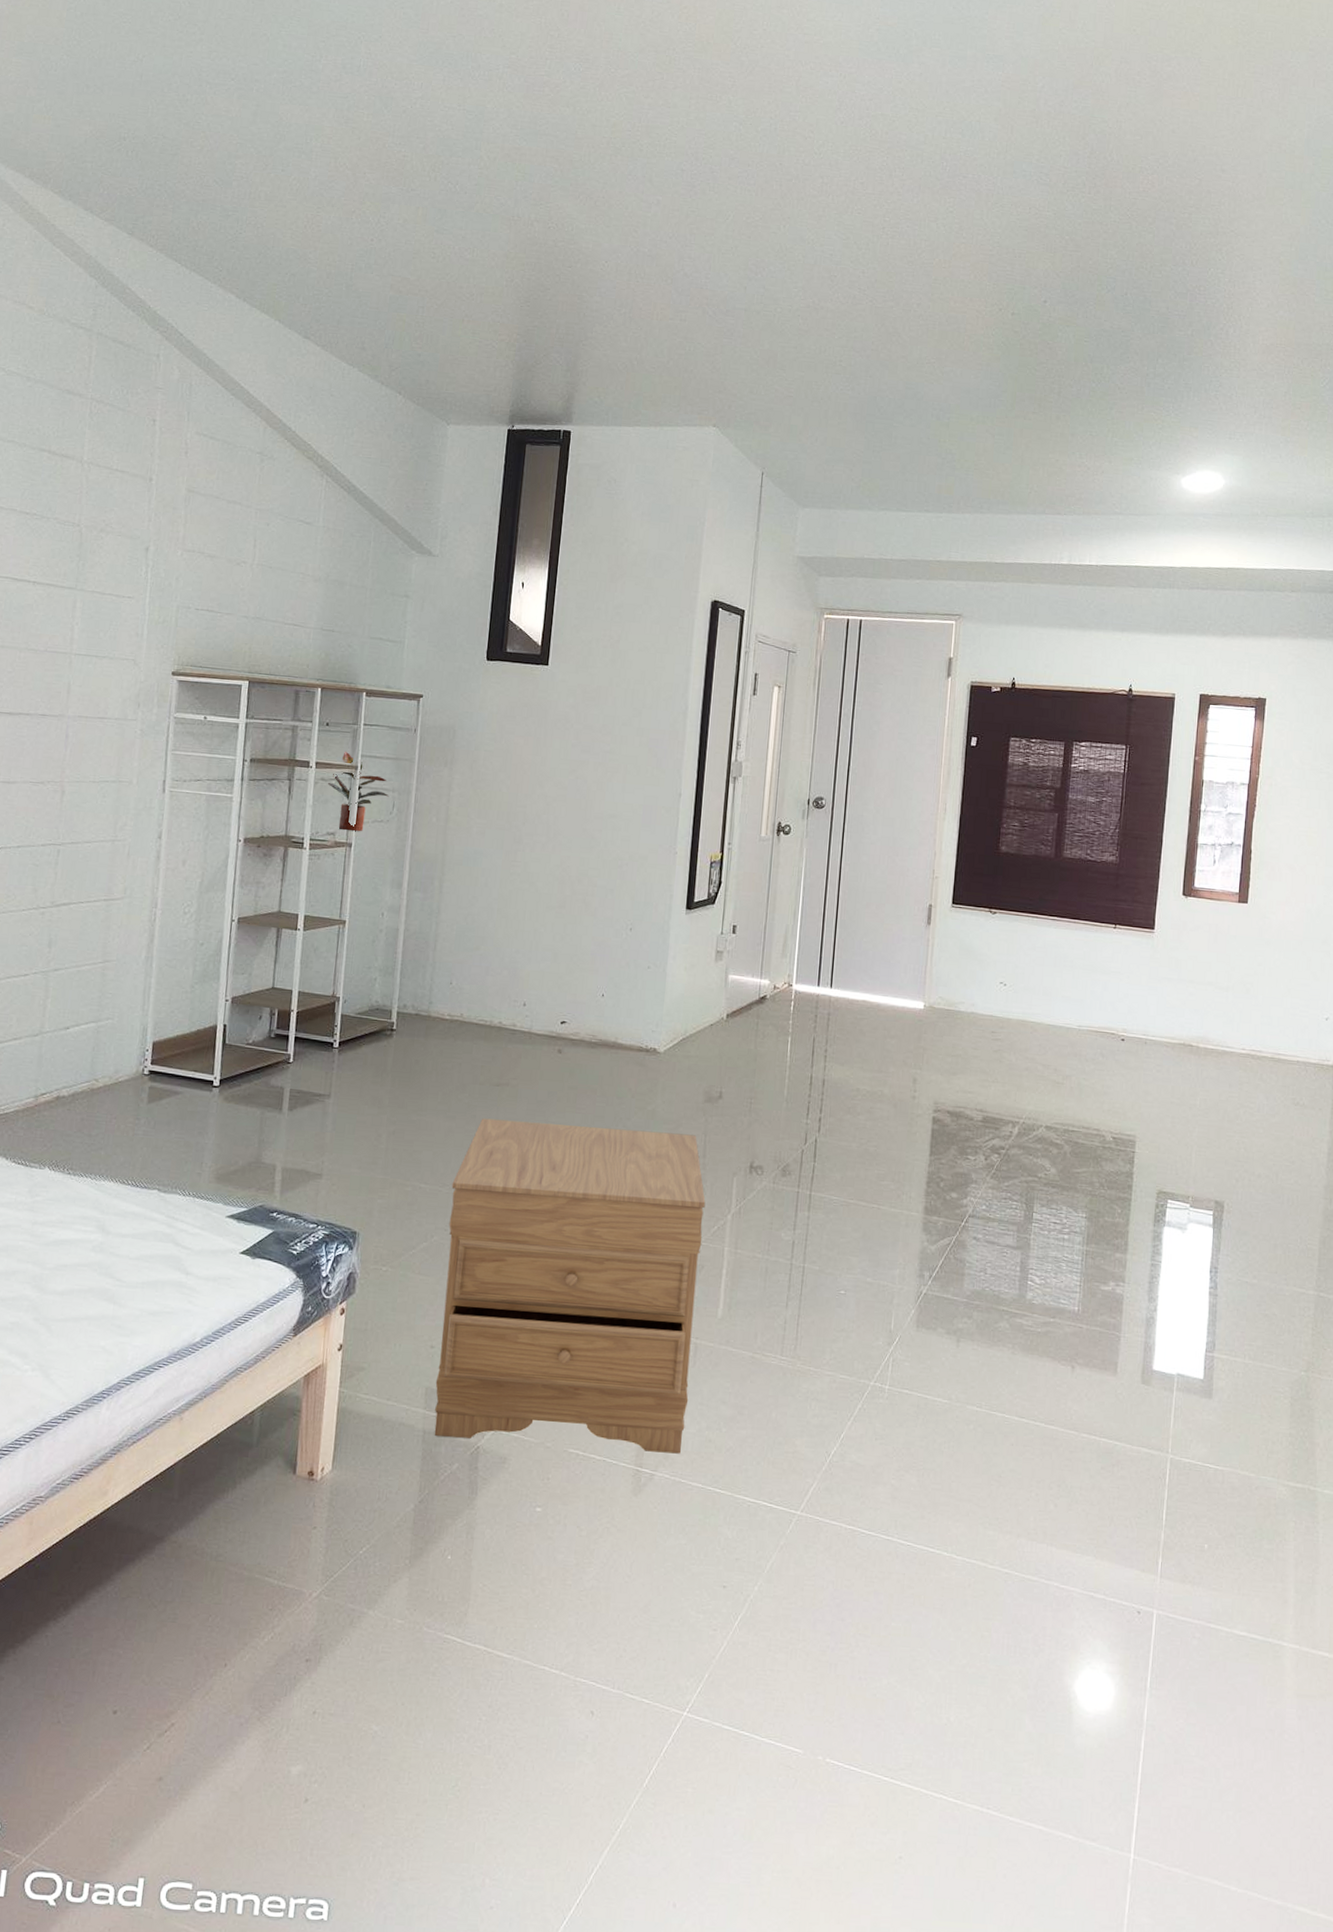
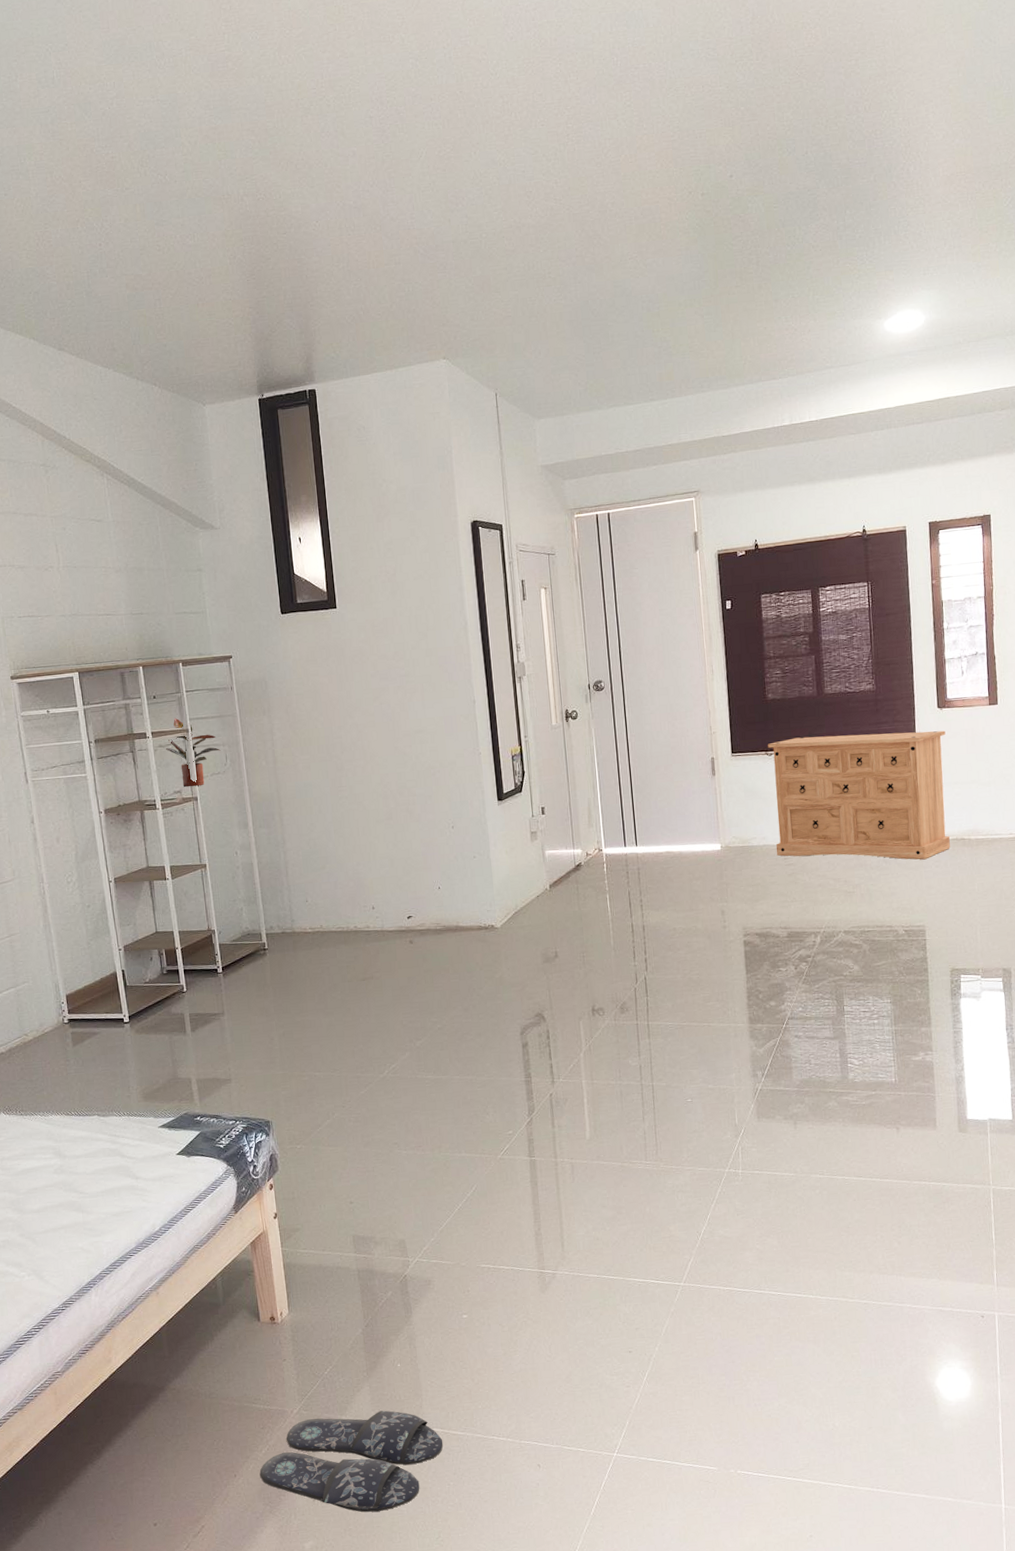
slippers: none [255,1607,484,1740] -> present [259,1410,443,1513]
nightstand: present [434,1118,706,1454] -> none [341,992,575,1272]
dresser: none [984,899,1188,1061] -> present [767,730,950,860]

